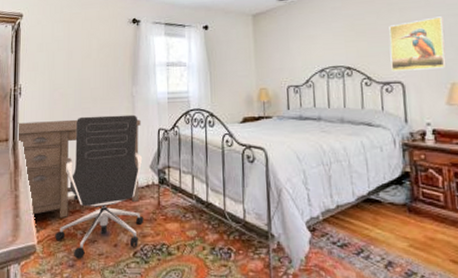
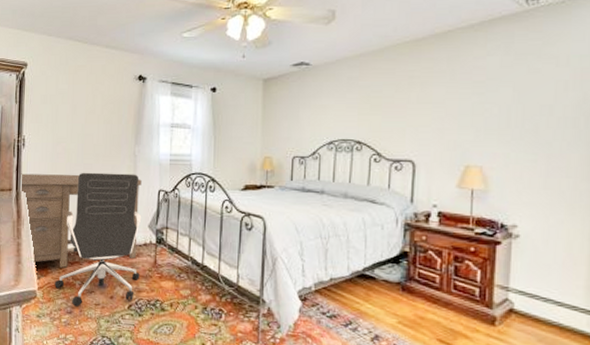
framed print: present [389,16,447,71] -> none [404,94,467,150]

